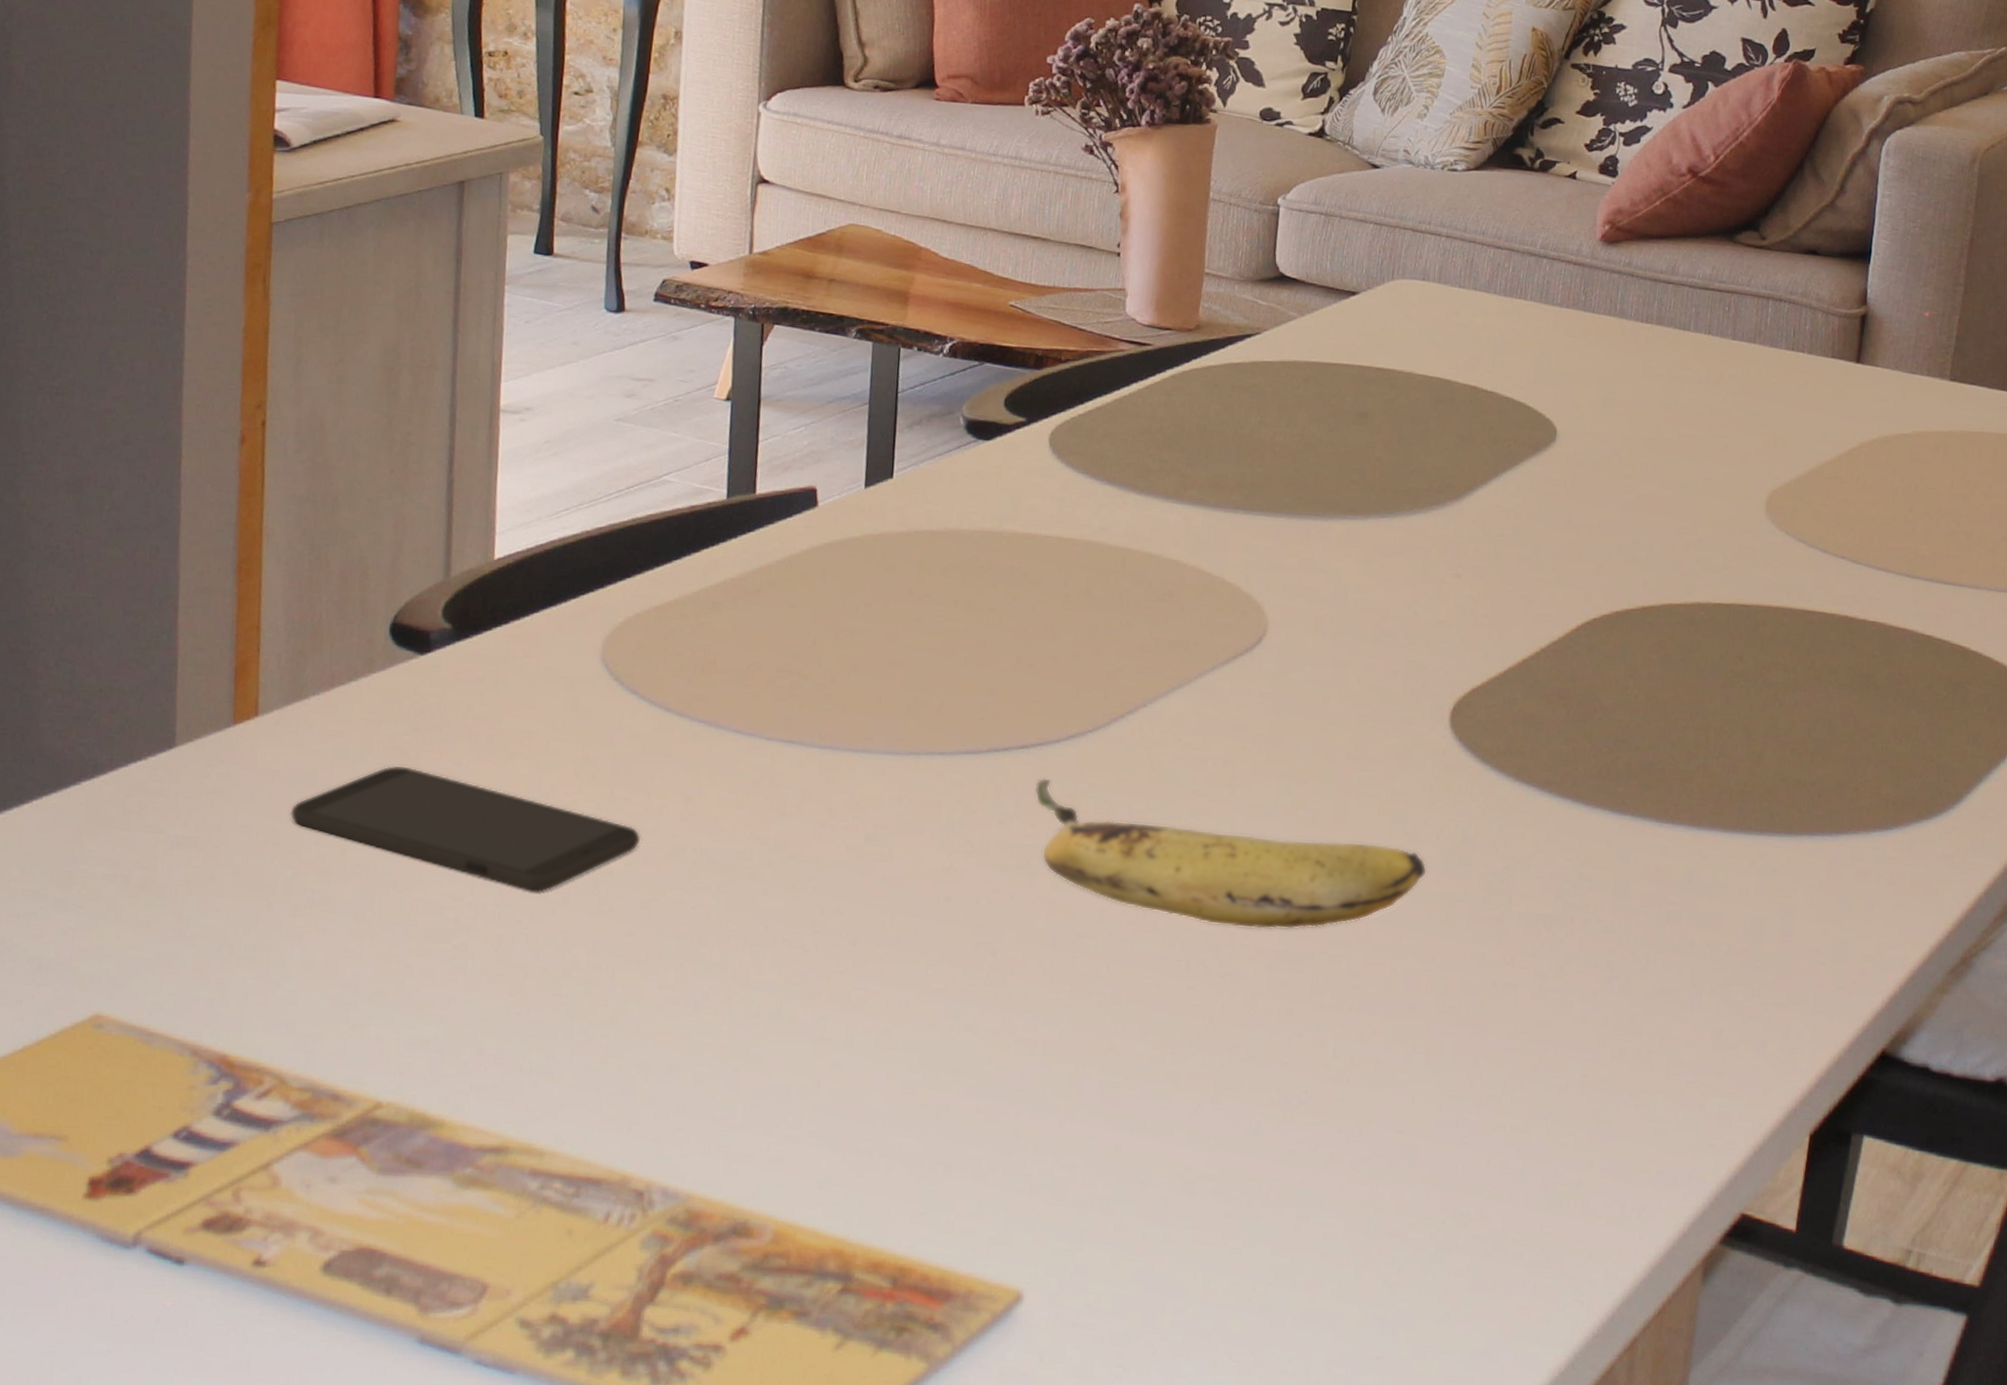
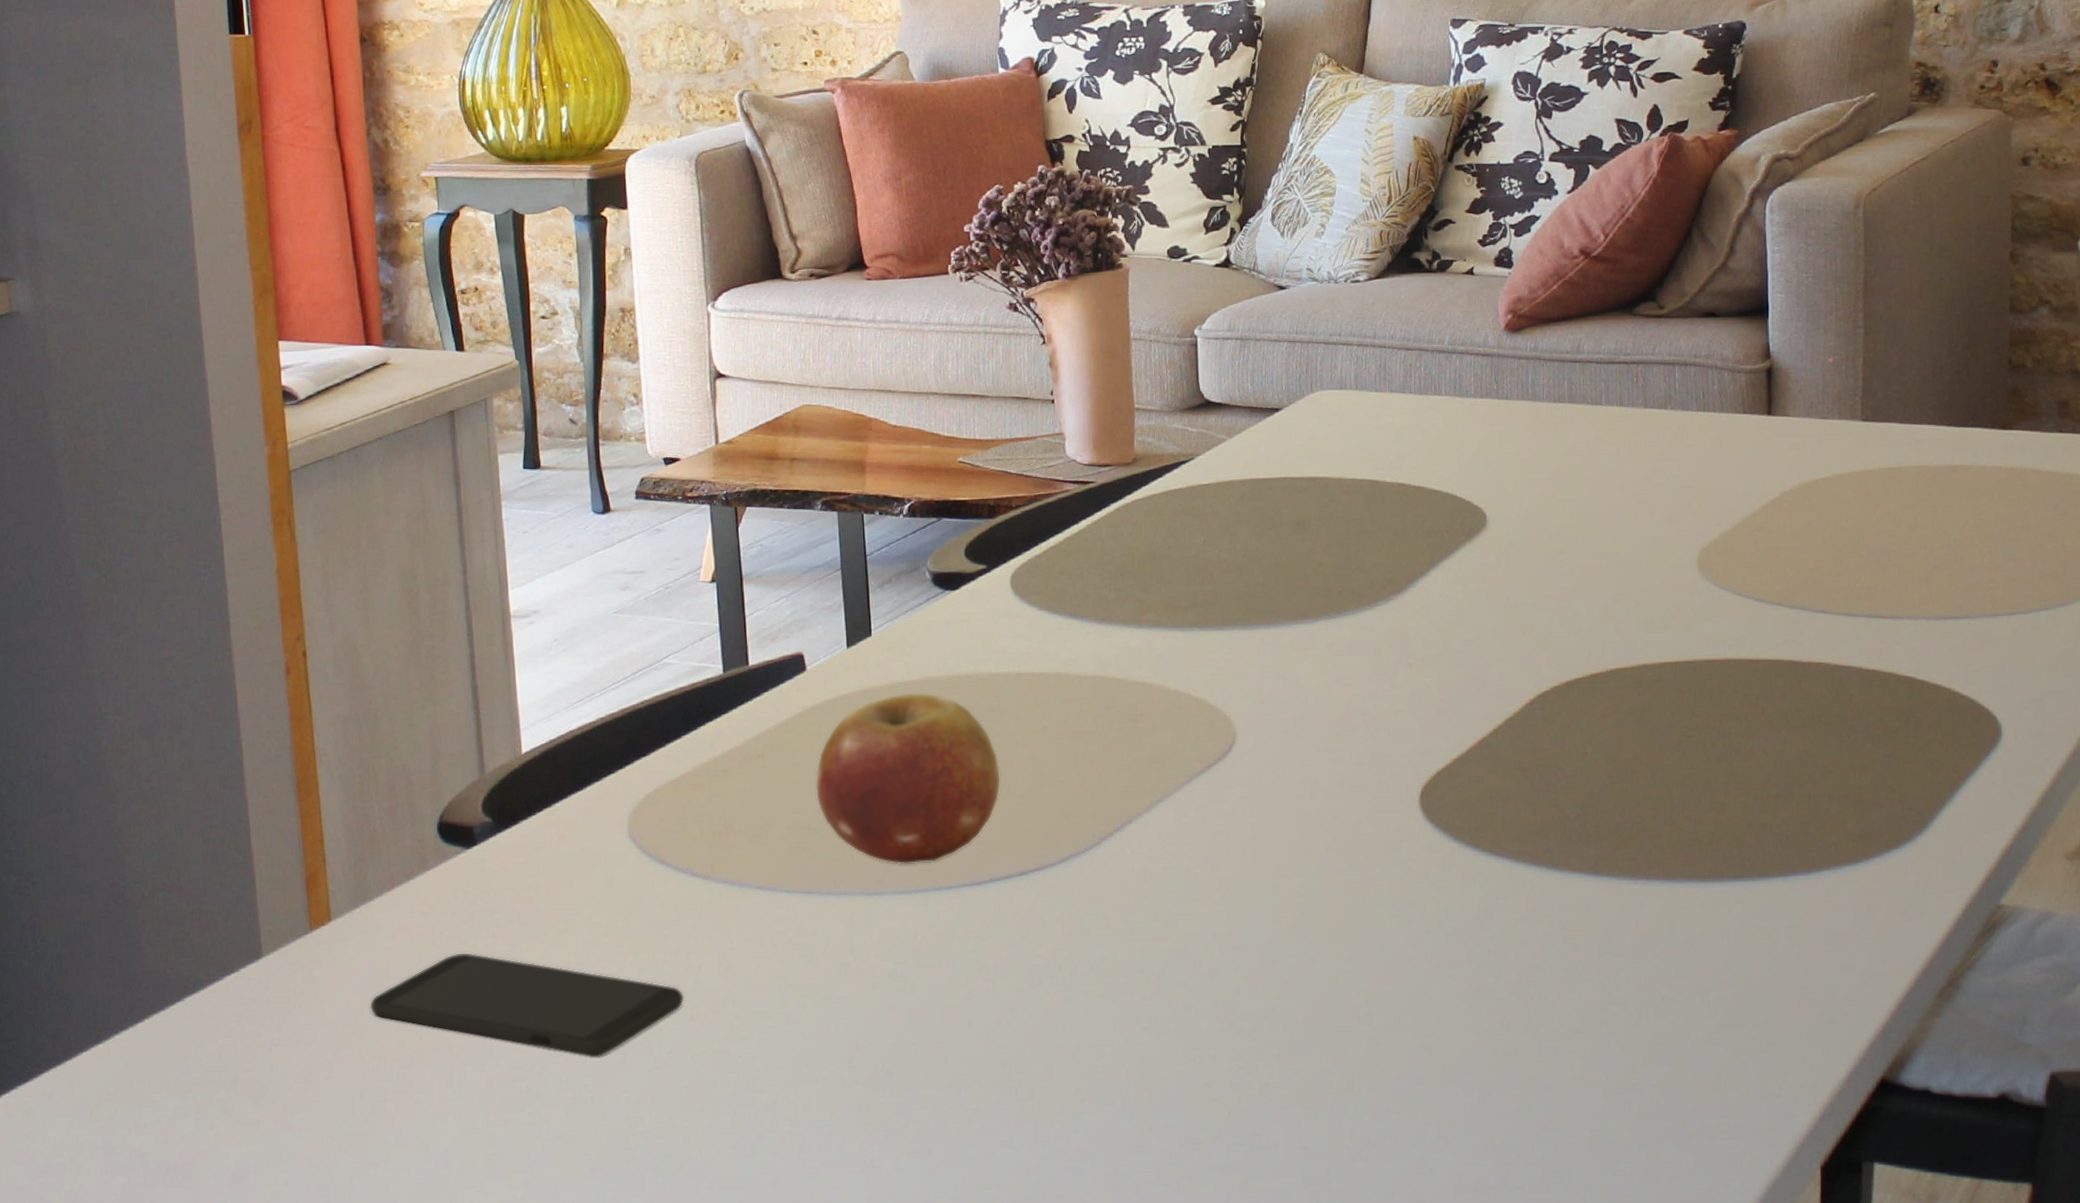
fruit: none [811,543,1014,724] -> present [815,693,1001,864]
fruit: present [1034,778,1428,929] -> none [1038,900,1417,1023]

